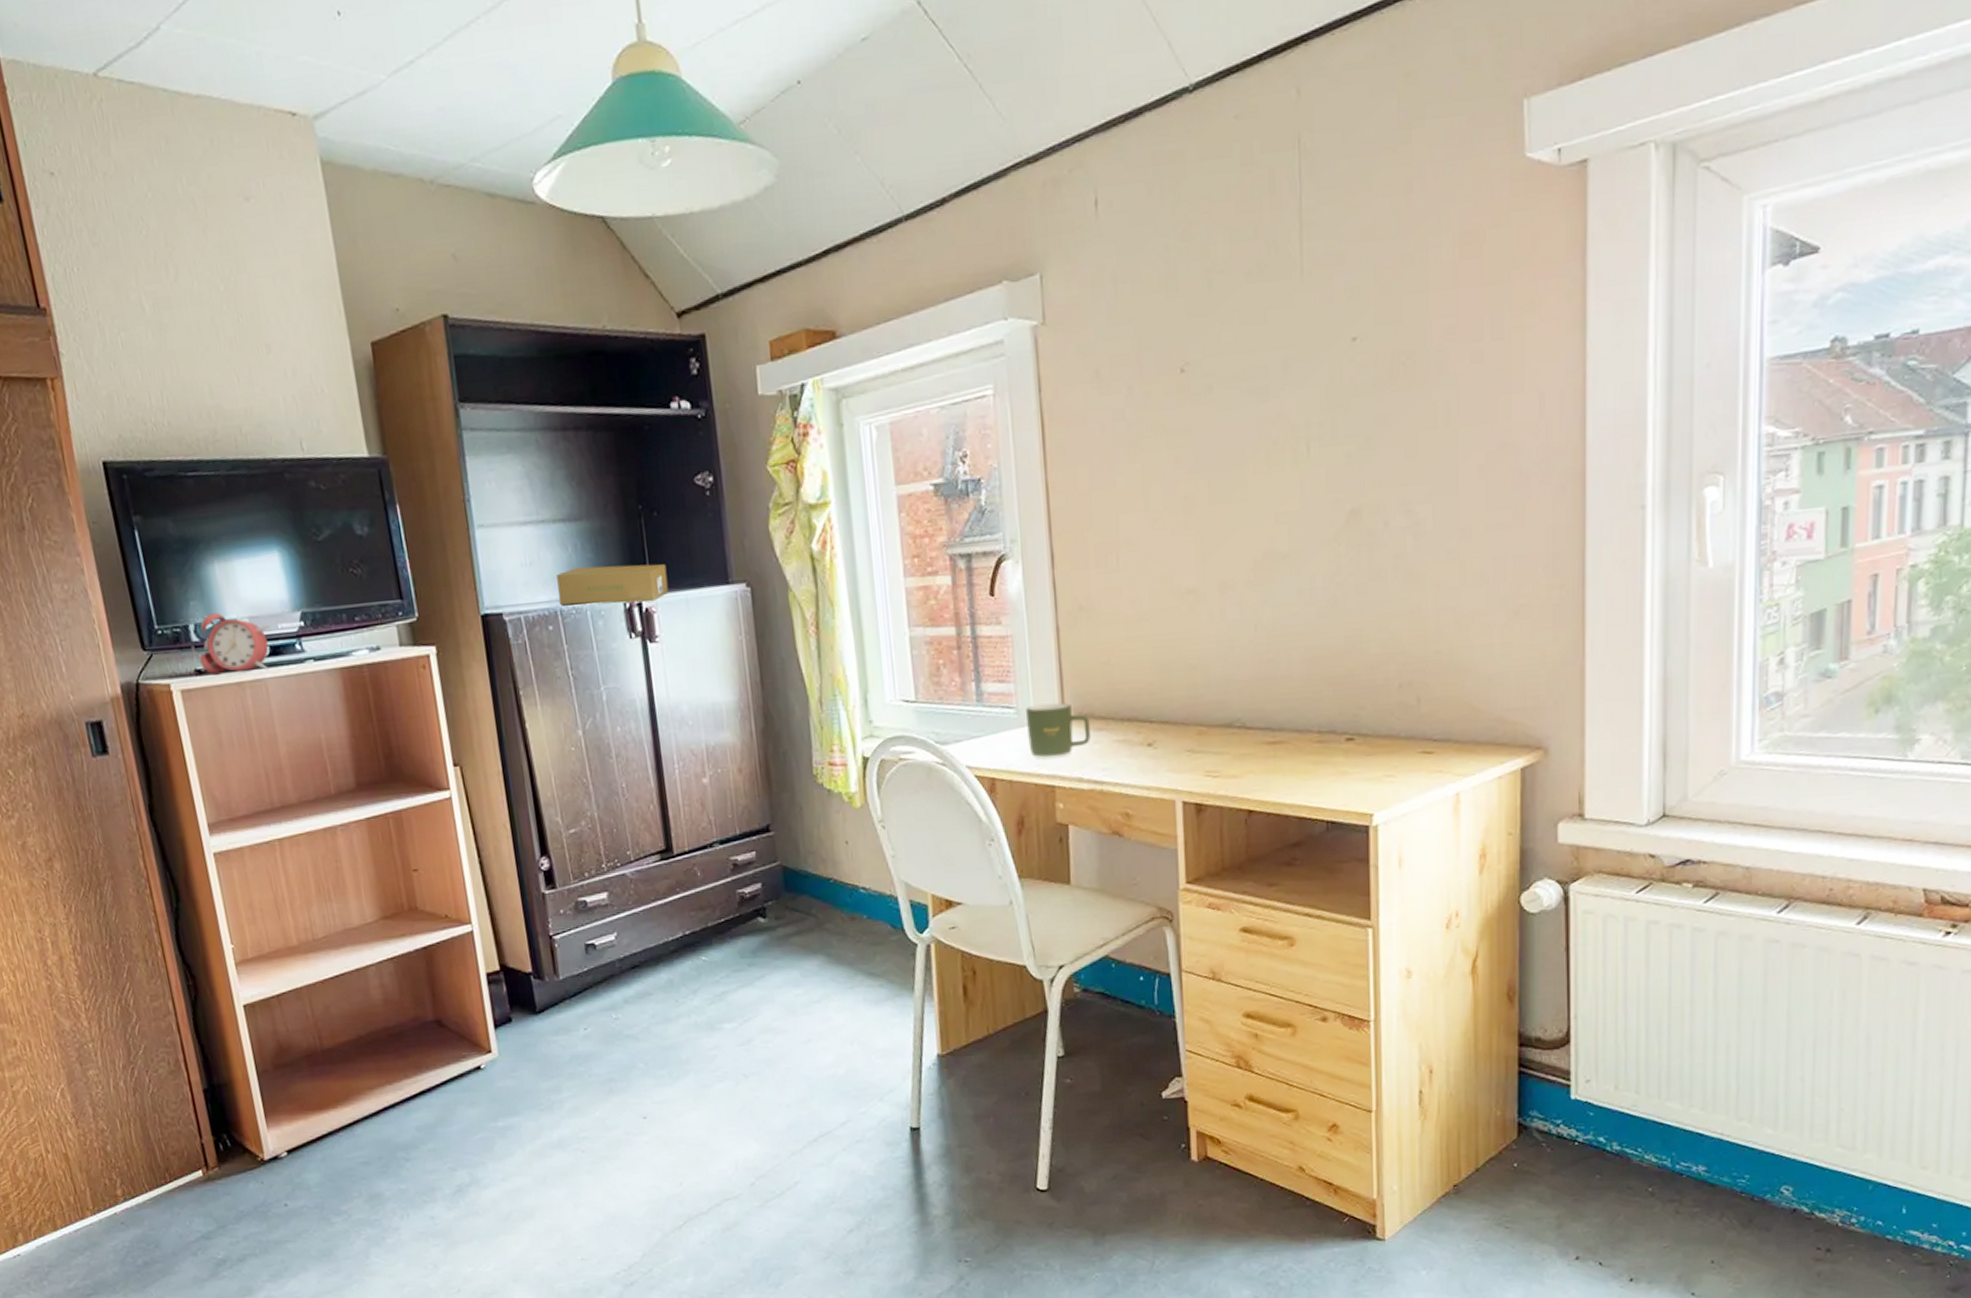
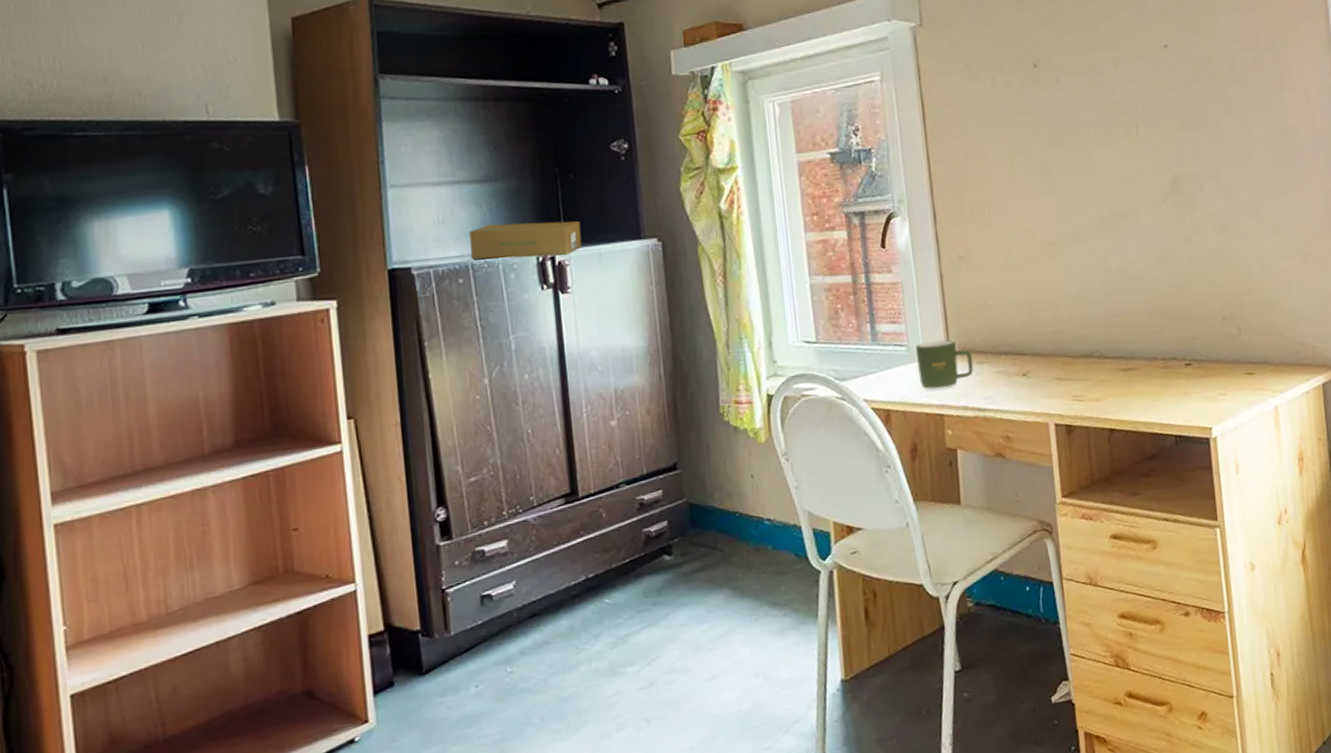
alarm clock: present [190,613,271,675] -> none [54,270,152,334]

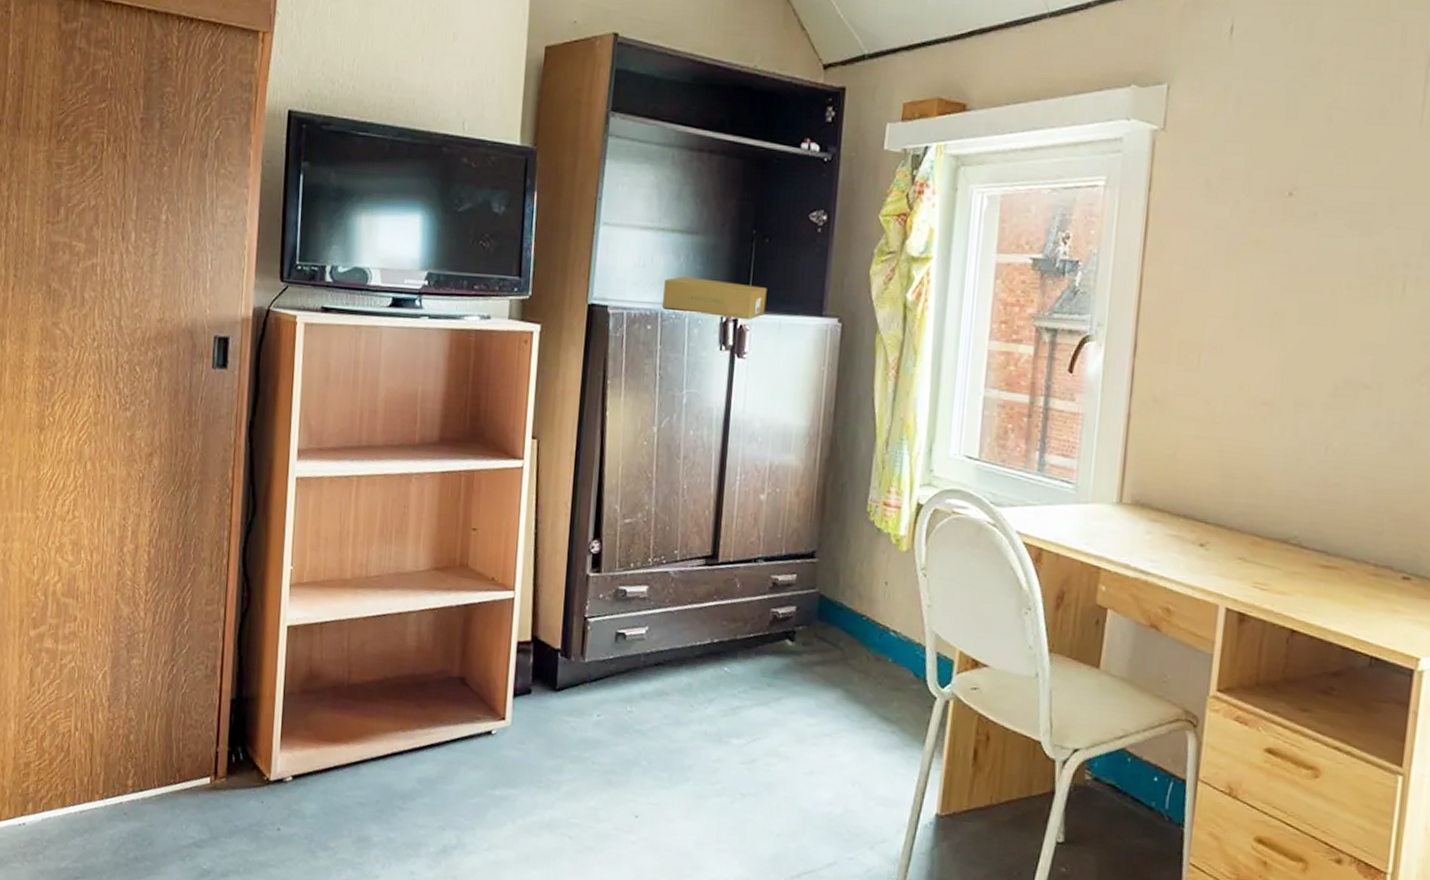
mug: present [916,340,973,391] -> none [1081,484,1146,541]

